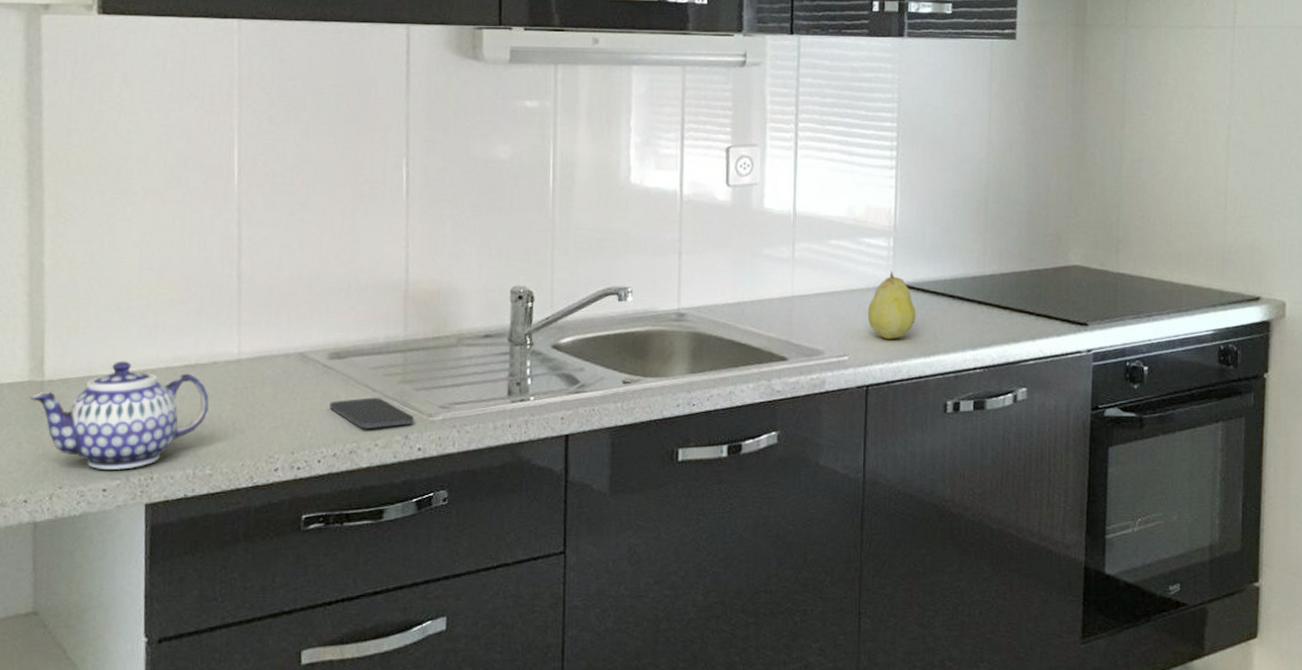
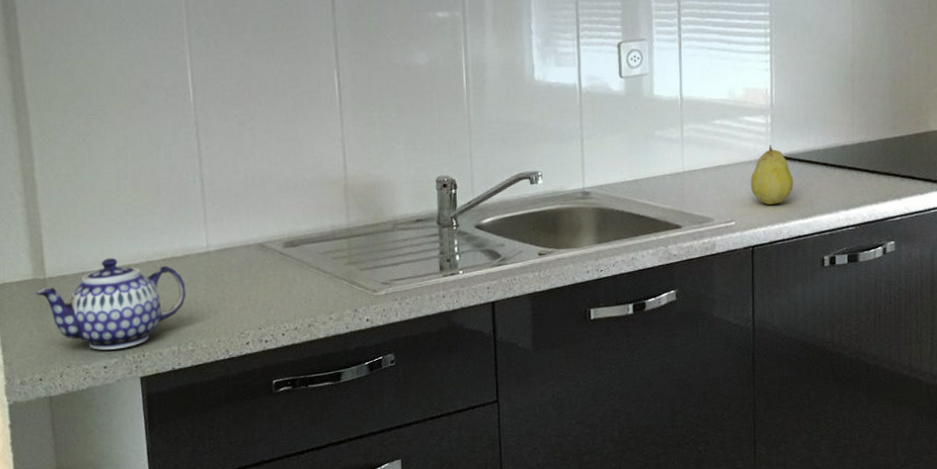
smartphone: present [329,397,414,429] -> none [288,278,361,305]

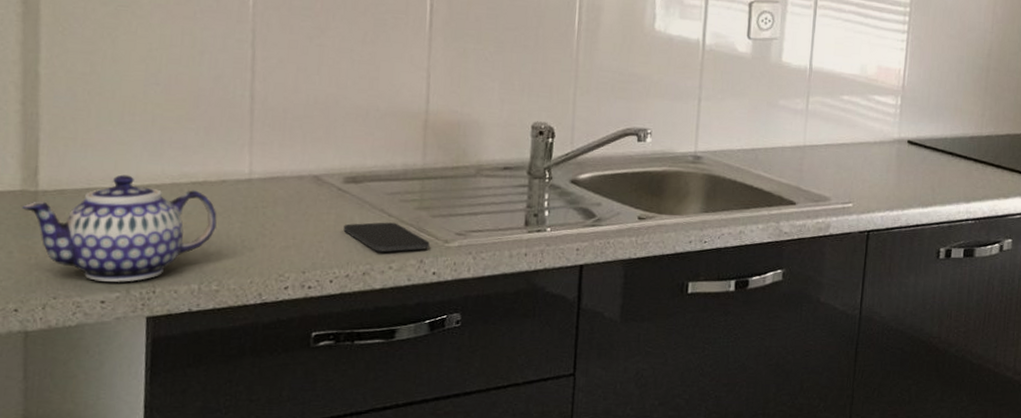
smartphone: none [288,278,361,305] -> present [343,222,430,252]
fruit: present [750,145,794,205] -> none [872,127,918,190]

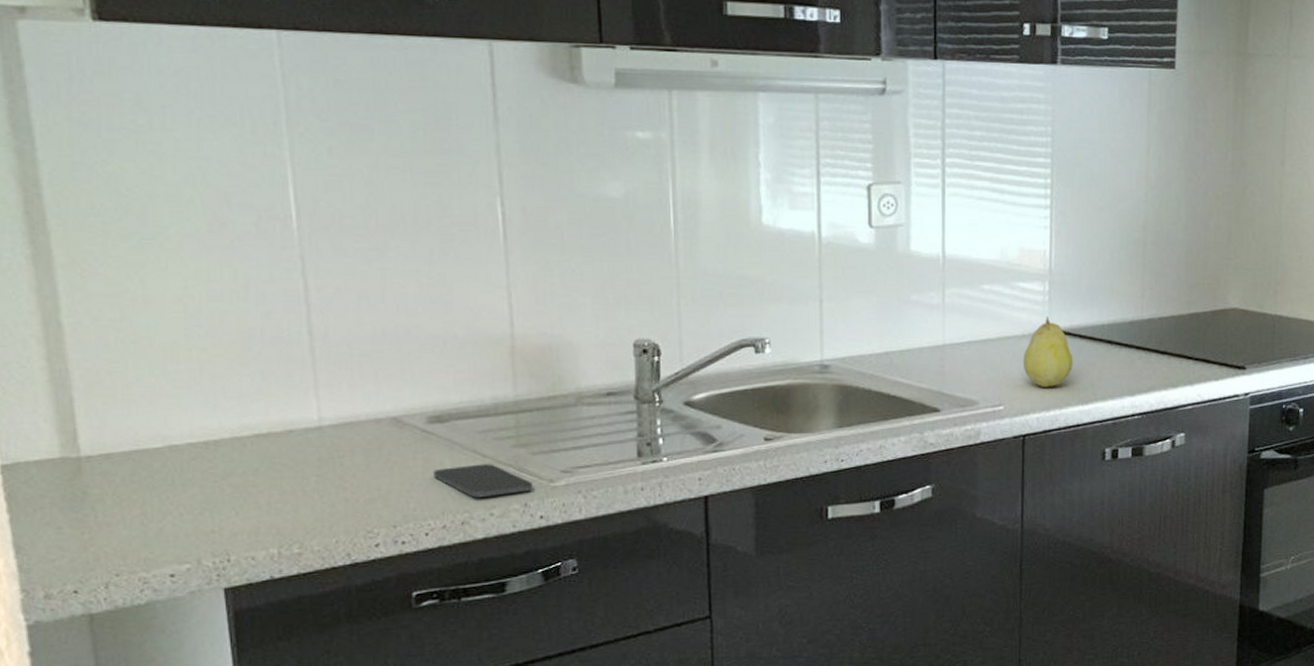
teapot: present [22,174,217,282] -> none [65,431,289,553]
fruit: none [872,127,918,190] -> present [1023,317,1073,387]

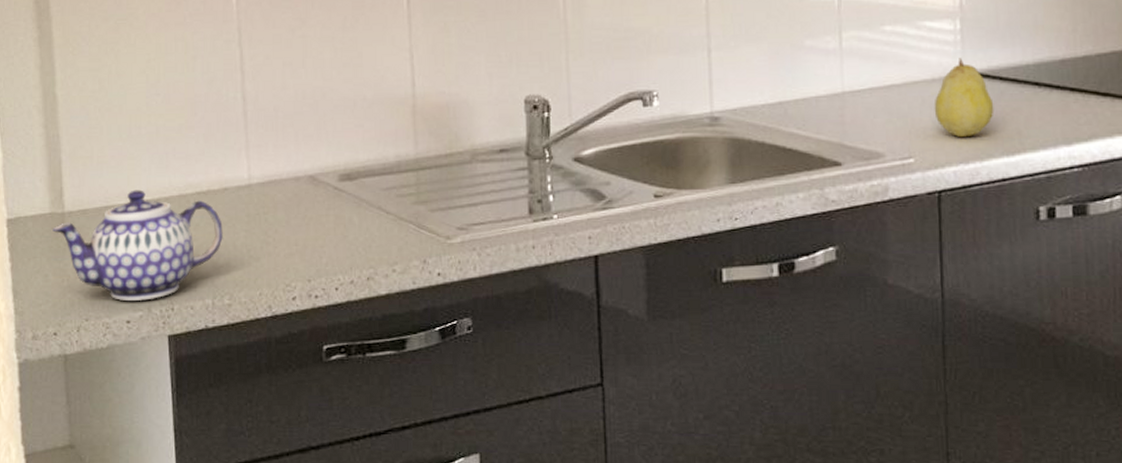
teapot: none [65,431,289,553] -> present [52,189,223,300]
smartphone: present [433,464,533,498] -> none [343,220,431,254]

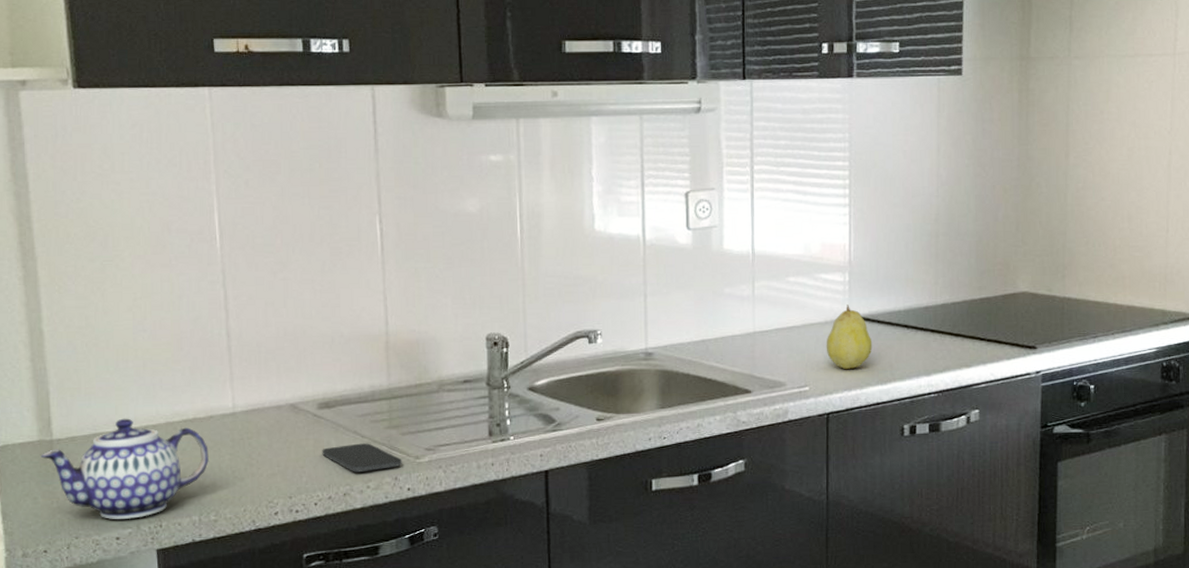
smartphone: none [343,220,431,254] -> present [322,443,402,472]

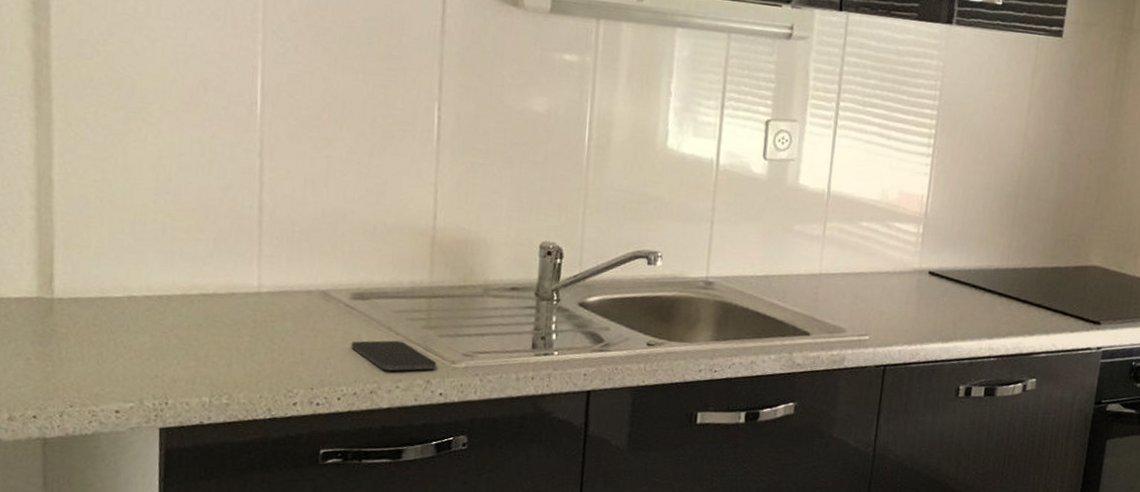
teapot: present [41,418,209,519] -> none [38,284,227,393]
fruit: present [826,305,873,369] -> none [891,257,939,323]

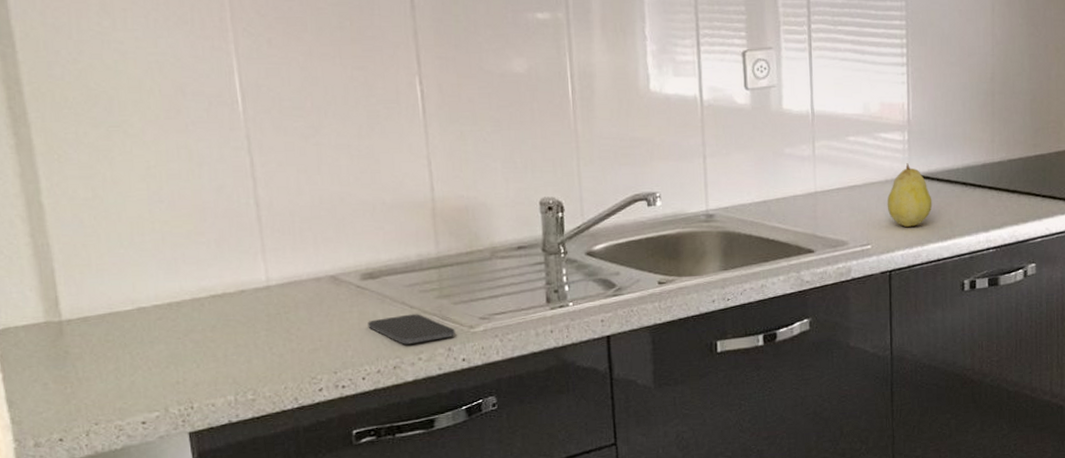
fruit: none [891,257,939,323] -> present [887,163,933,227]

